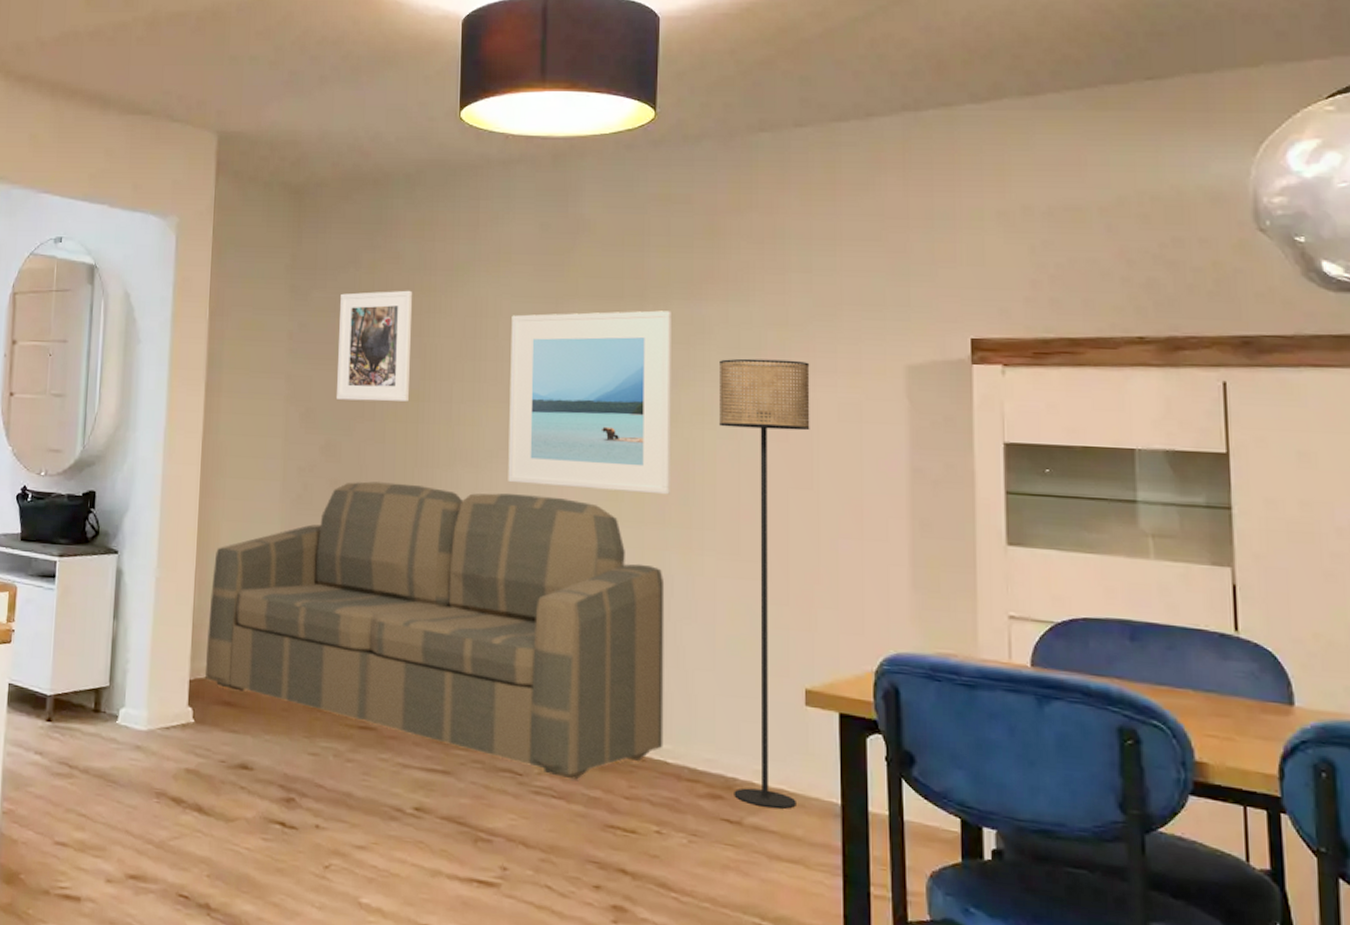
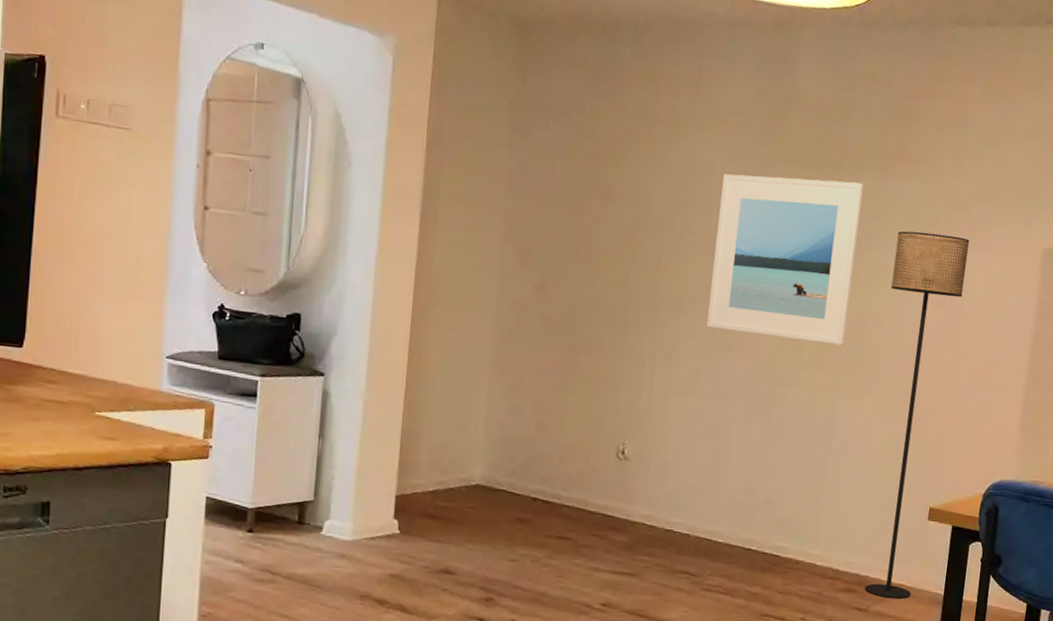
sofa: present [205,481,665,780] -> none [412,319,831,579]
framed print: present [335,290,413,402] -> none [552,136,634,247]

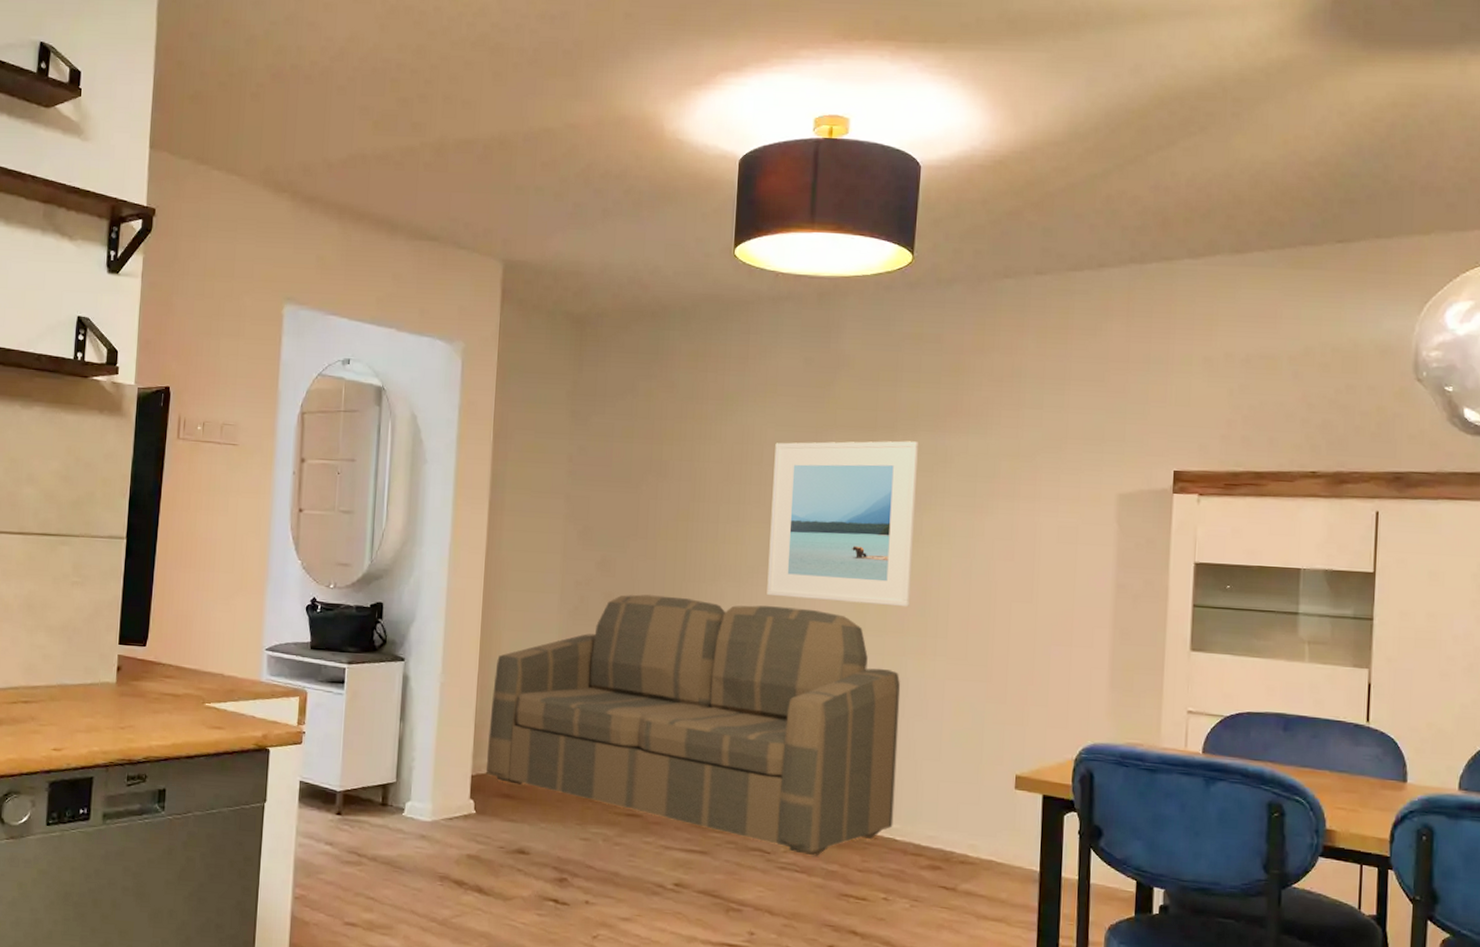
sofa: none [412,319,831,579] -> present [486,594,901,856]
floor lamp: present [864,231,970,599] -> none [951,485,1036,876]

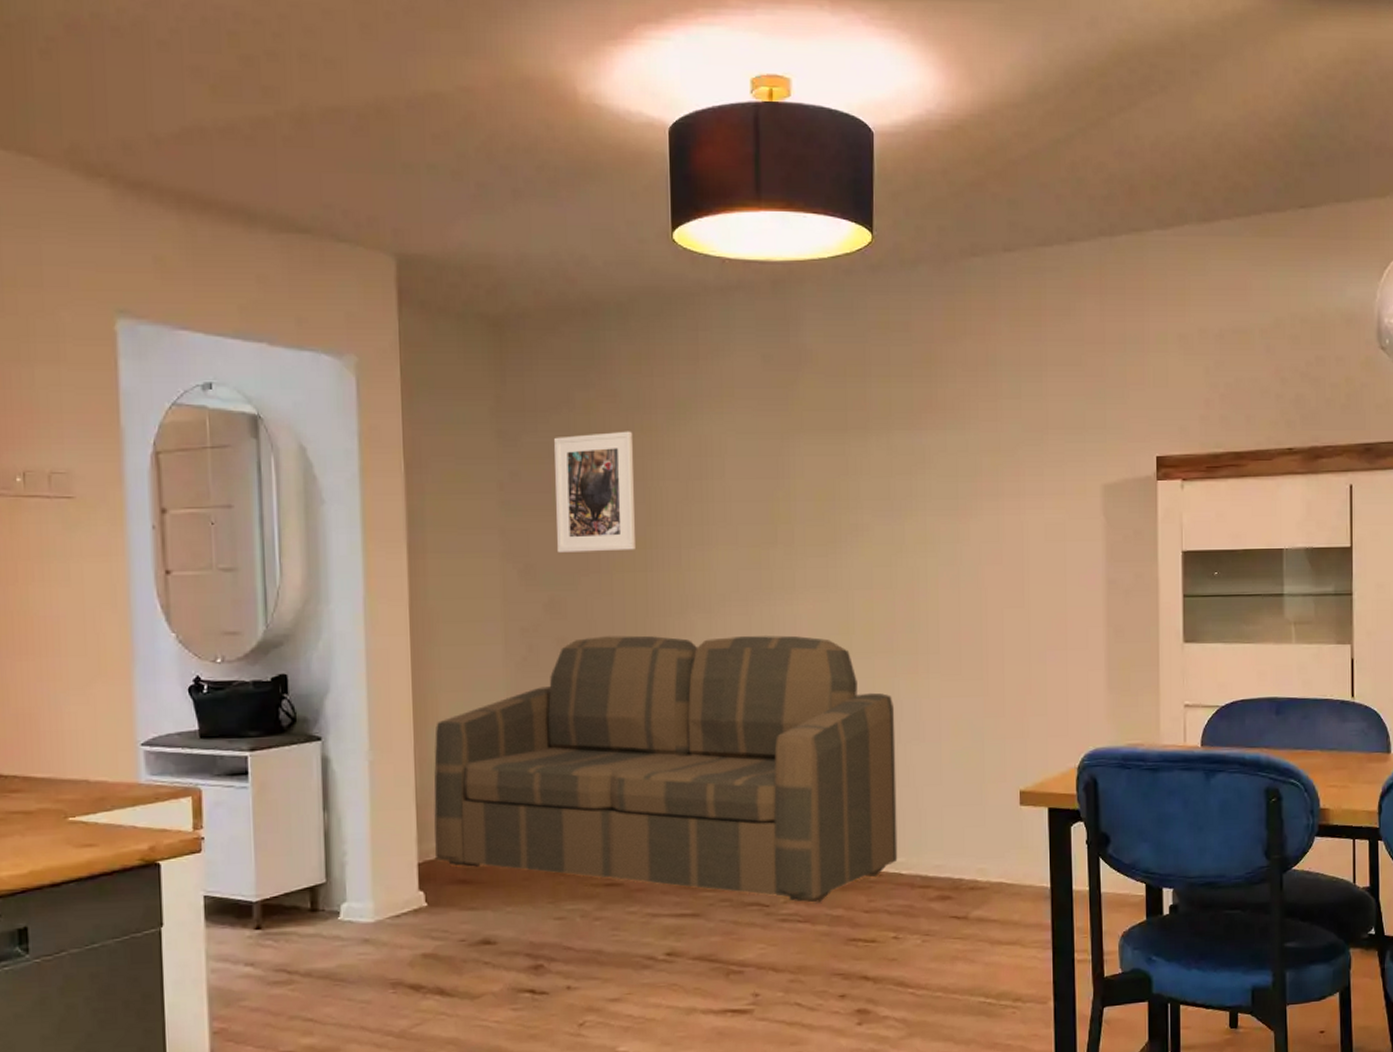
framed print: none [611,417,686,522] -> present [554,431,635,553]
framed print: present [767,441,918,607] -> none [737,442,897,625]

